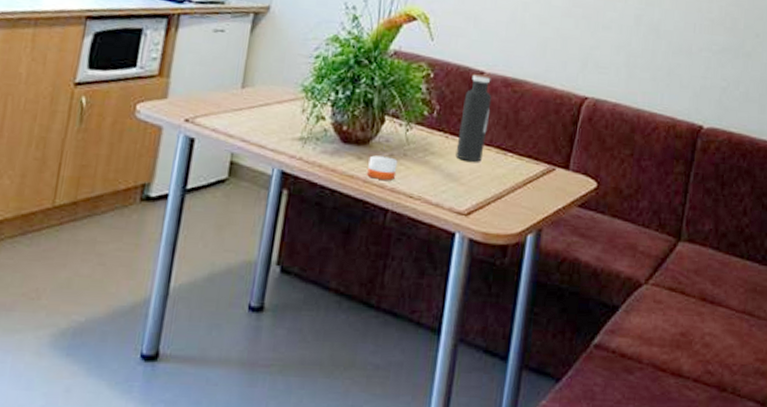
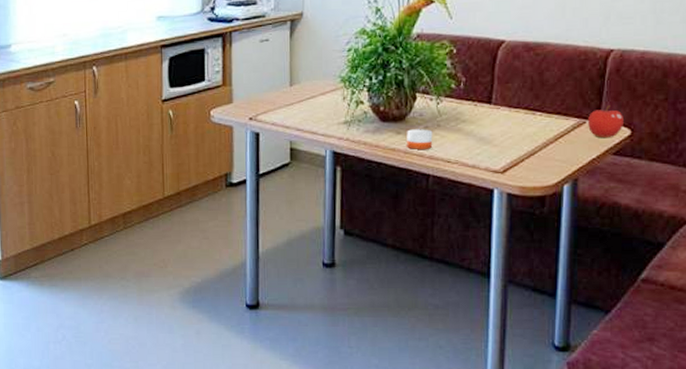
water bottle: present [455,73,492,162] -> none [486,42,515,124]
fruit: none [557,154,591,189] -> present [588,105,623,139]

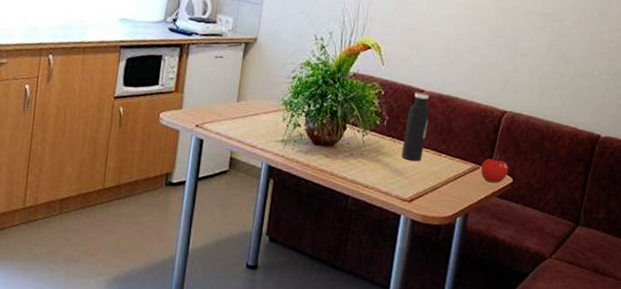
candle: present [407,129,433,149] -> none [333,154,357,174]
water bottle: none [486,42,515,124] -> present [401,91,430,161]

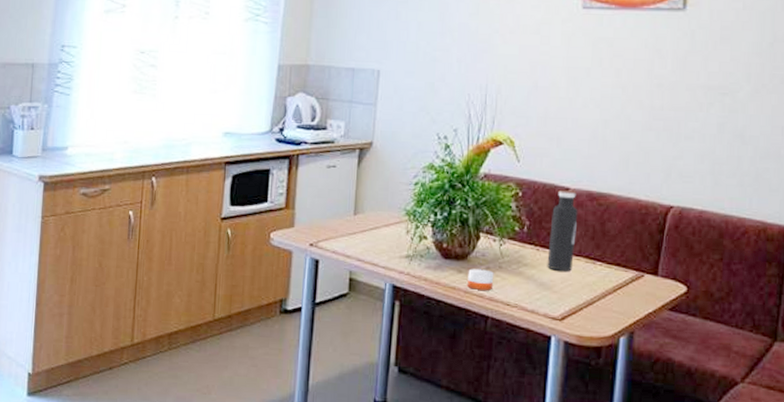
candle: none [333,154,357,174] -> present [467,269,494,290]
fruit: present [481,156,508,183] -> none [646,261,680,294]

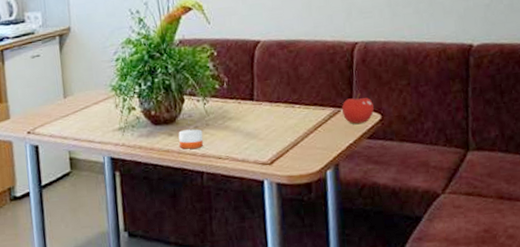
water bottle: present [547,189,578,271] -> none [247,42,274,119]
fruit: none [646,261,680,294] -> present [342,94,374,125]

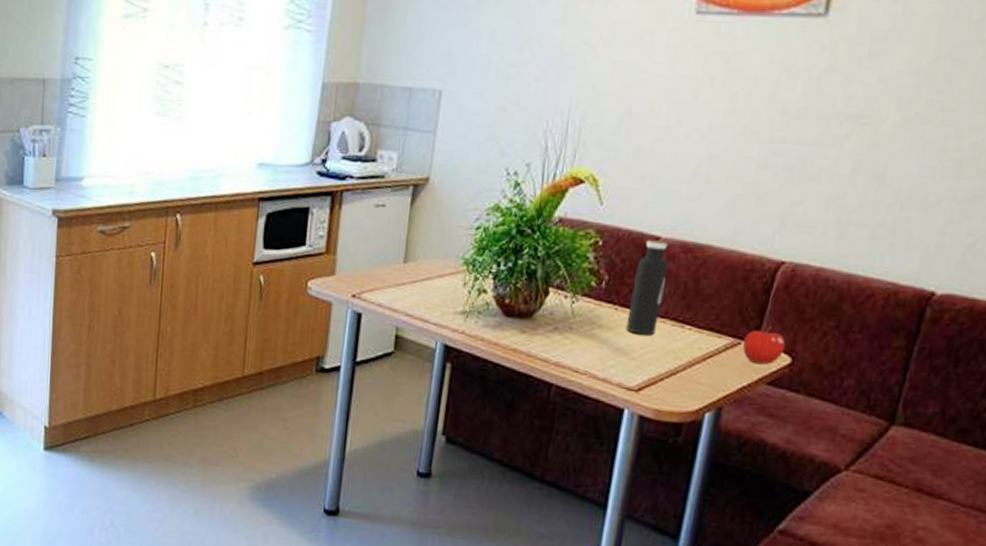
candle: present [178,129,204,149] -> none [531,329,563,354]
water bottle: none [247,42,274,119] -> present [625,238,669,335]

